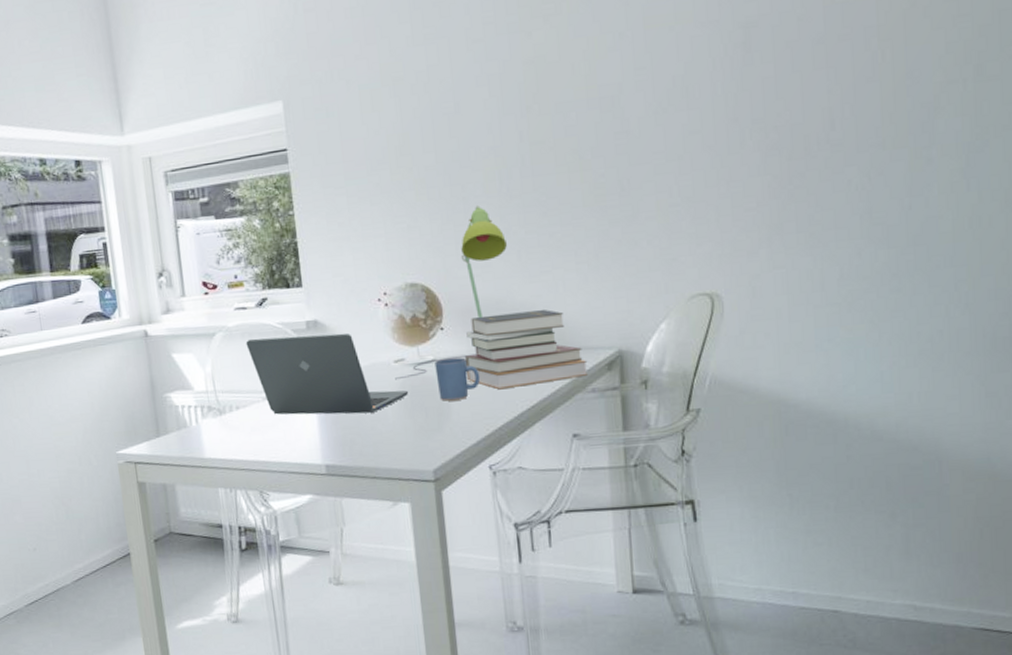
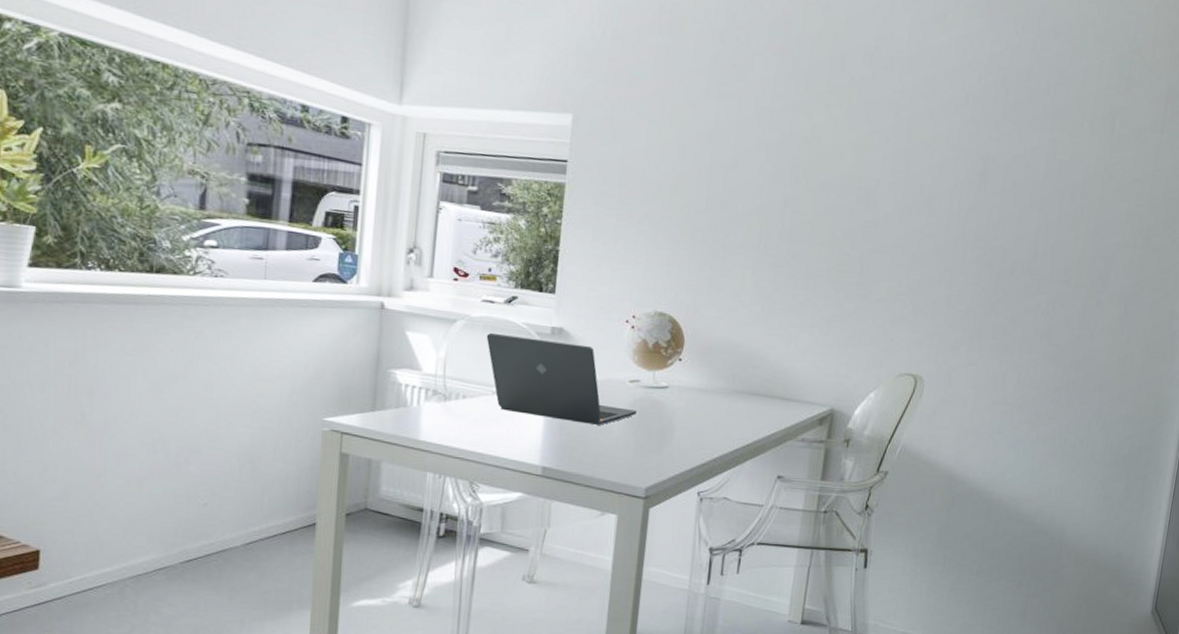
desk lamp: present [395,205,508,380] -> none [627,255,755,399]
mug: present [434,357,481,401] -> none [665,387,707,428]
books: present [466,310,589,390] -> none [694,355,803,427]

